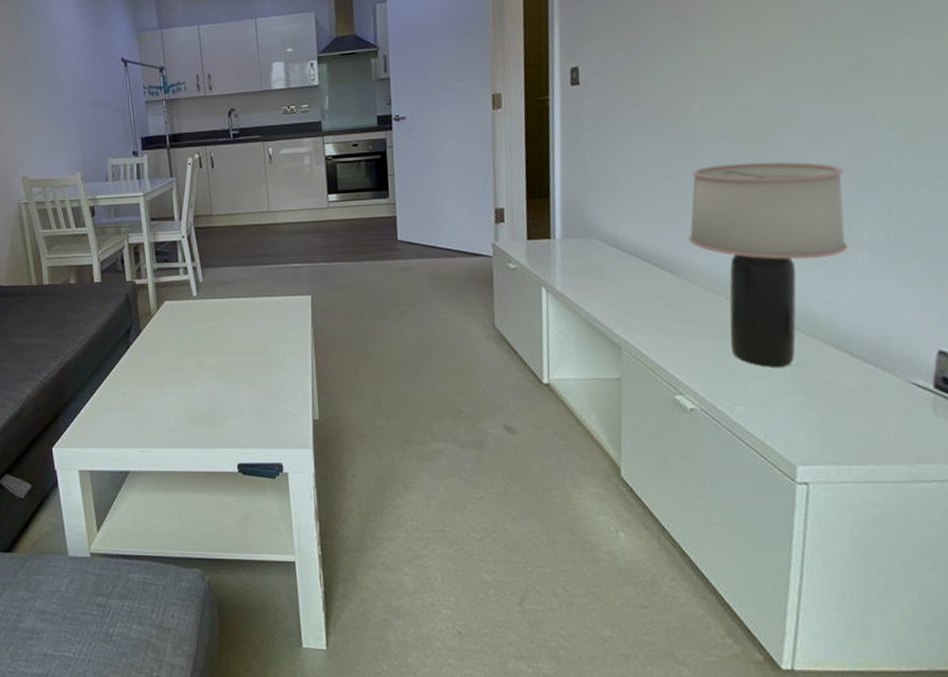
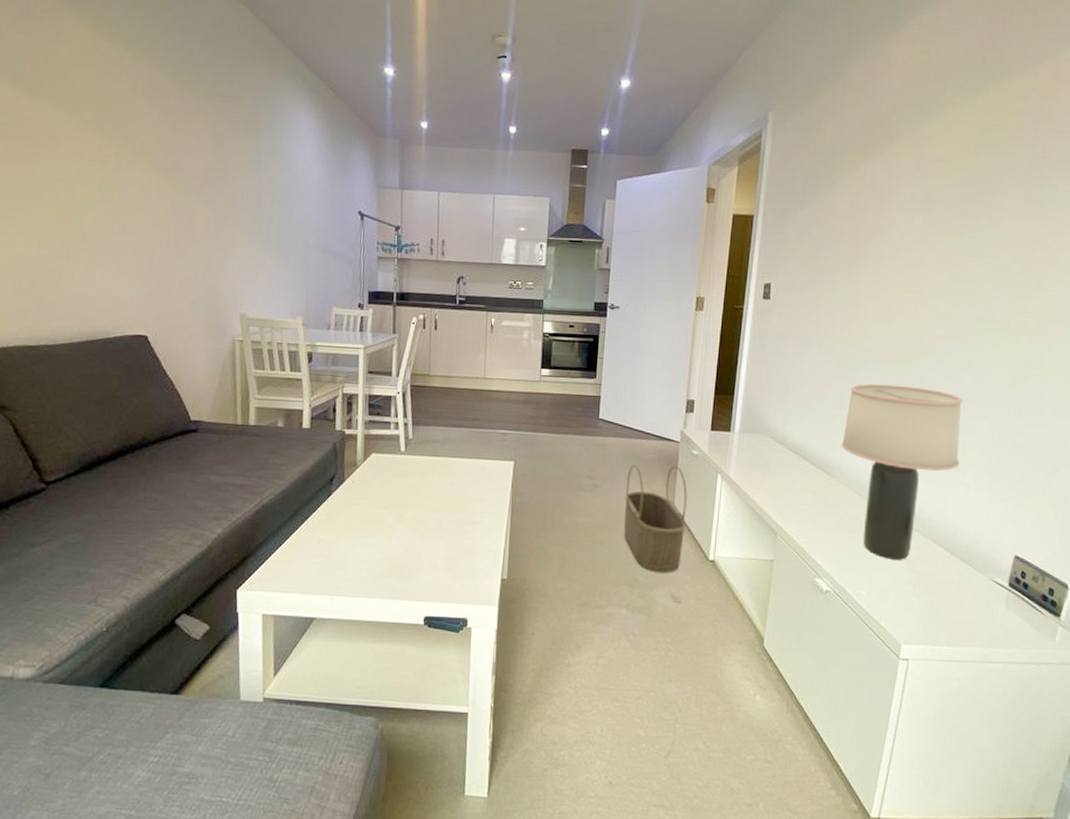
wicker basket: none [436,282,511,402] -> present [624,464,687,573]

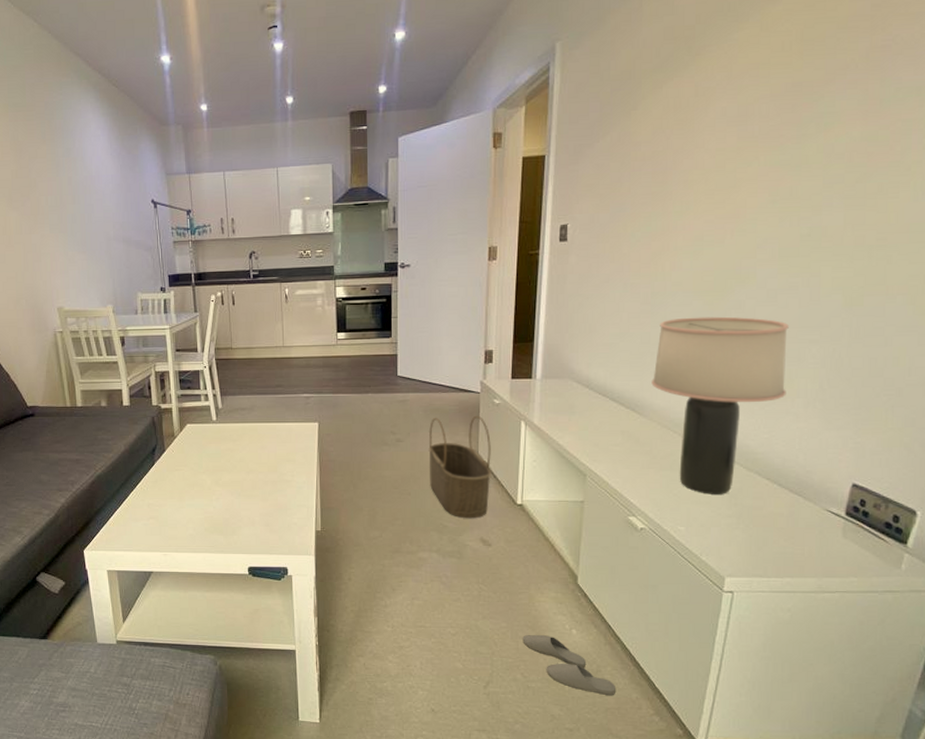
slippers: none [706,699,796,768] -> present [522,634,617,696]

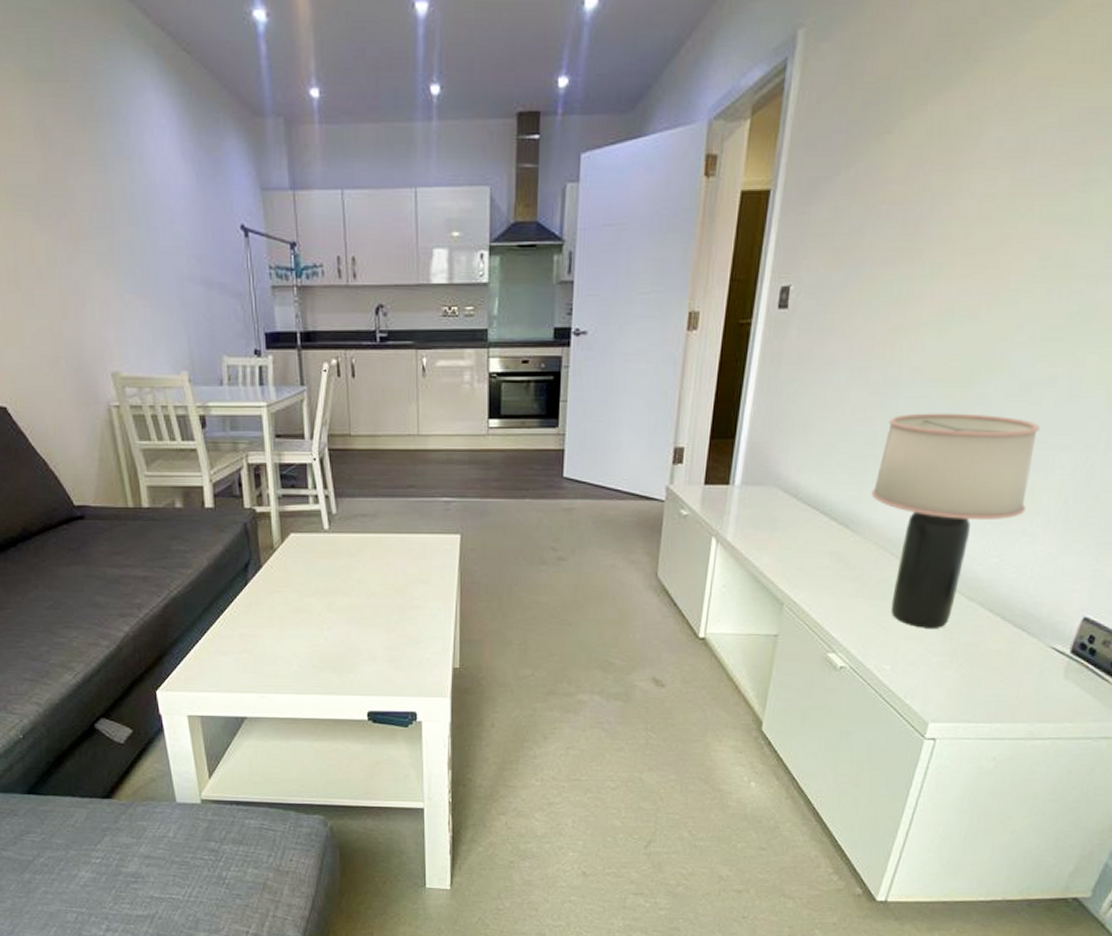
wicker basket: present [428,415,491,519] -> none [595,529,674,655]
slippers: present [522,634,617,696] -> none [693,787,795,854]

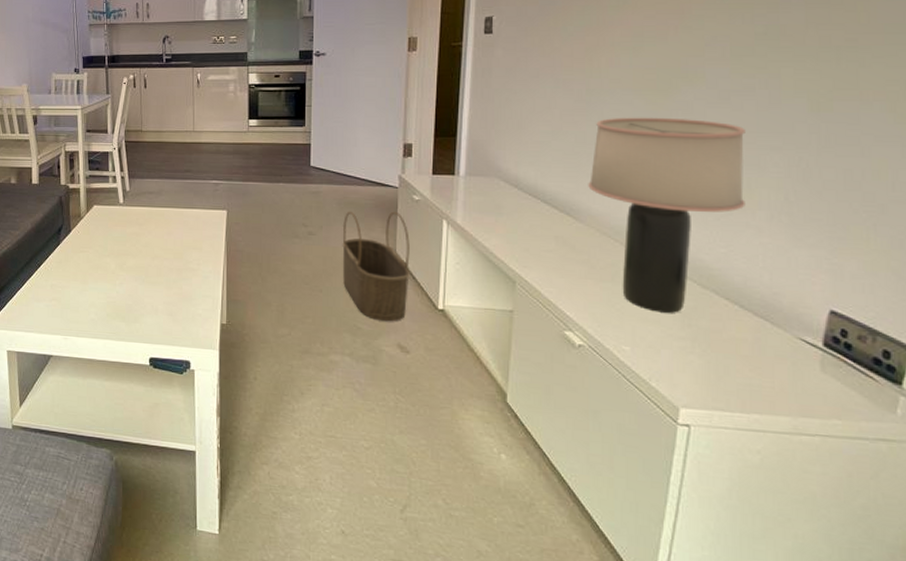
wicker basket: none [595,529,674,655] -> present [342,211,410,322]

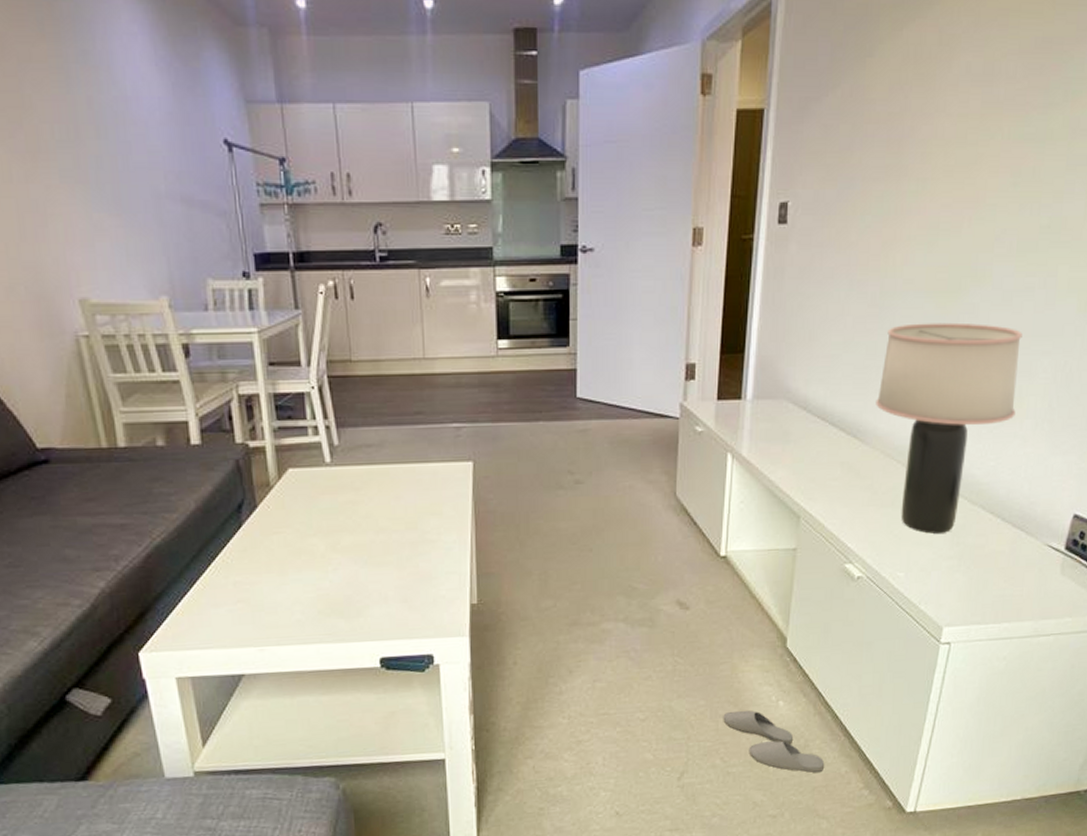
wicker basket: present [342,211,410,322] -> none [615,447,691,577]
slippers: none [444,455,553,535] -> present [723,710,825,773]

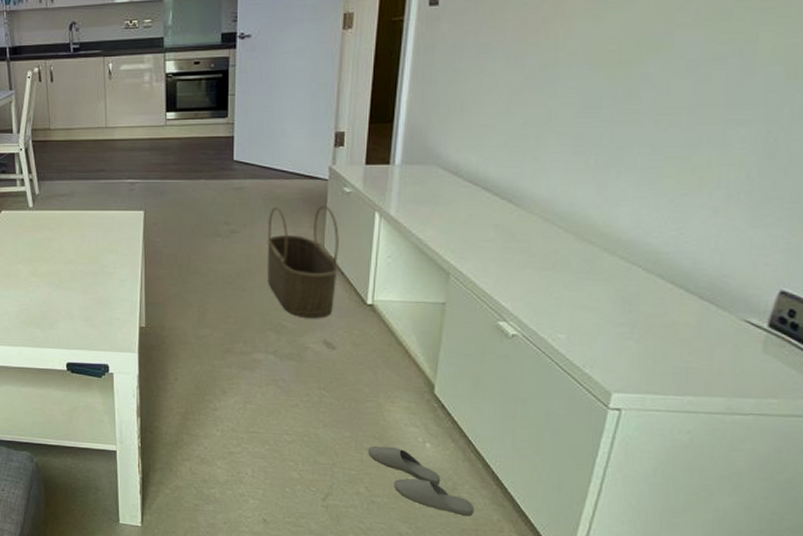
wicker basket: none [615,447,691,577] -> present [267,205,339,319]
table lamp: present [876,322,1022,534] -> none [534,92,712,299]

